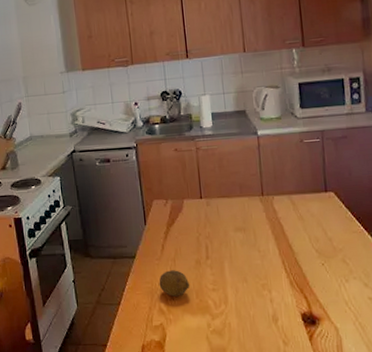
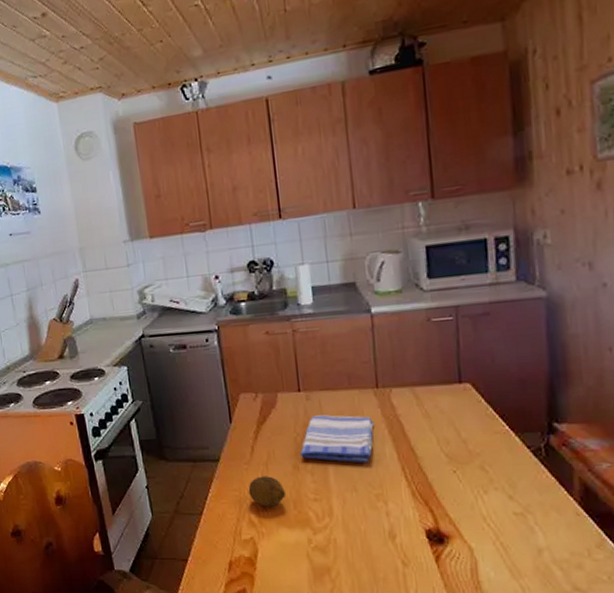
dish towel: none [201,218,260,258] -> present [299,415,374,463]

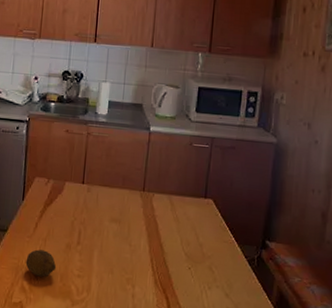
dish towel: present [299,415,374,463] -> none [73,205,136,252]

